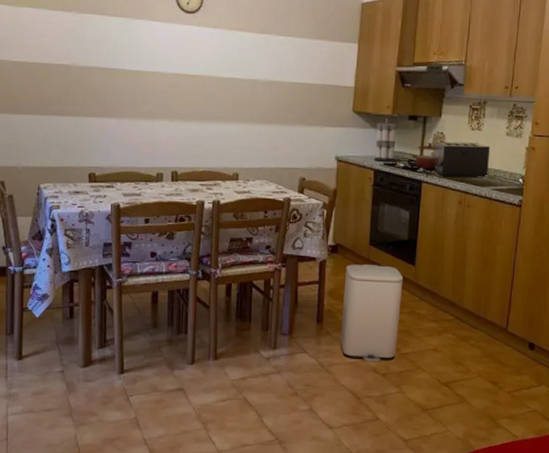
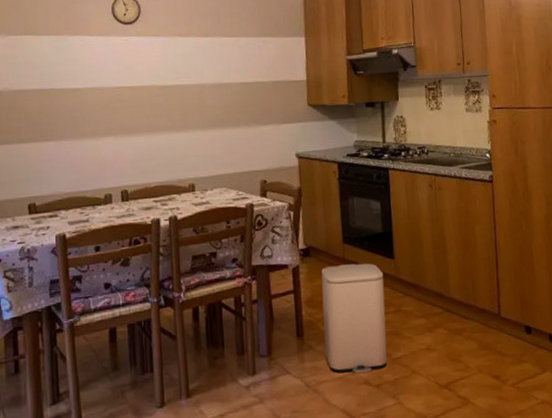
spice rack: present [374,118,397,162] -> none [334,108,359,154]
saucepan: present [411,143,435,171] -> none [374,128,399,157]
toaster: present [433,141,490,178] -> none [395,122,454,162]

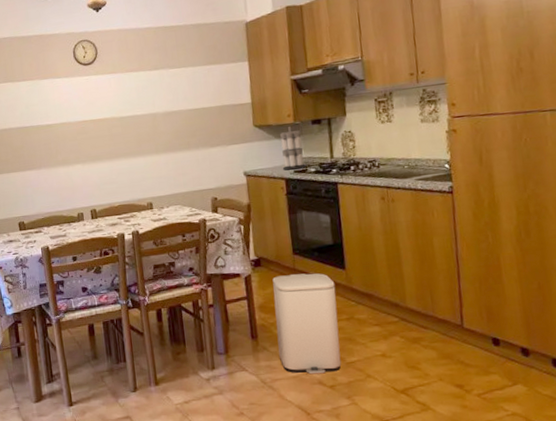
spice rack: none [334,108,359,154] -> present [280,127,306,171]

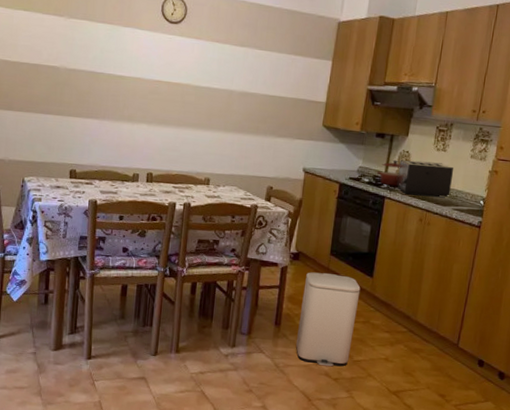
spice rack: present [280,127,306,171] -> none [340,134,365,177]
saucepan: none [321,143,348,171] -> present [376,160,400,188]
toaster: none [343,134,408,175] -> present [397,160,453,197]

